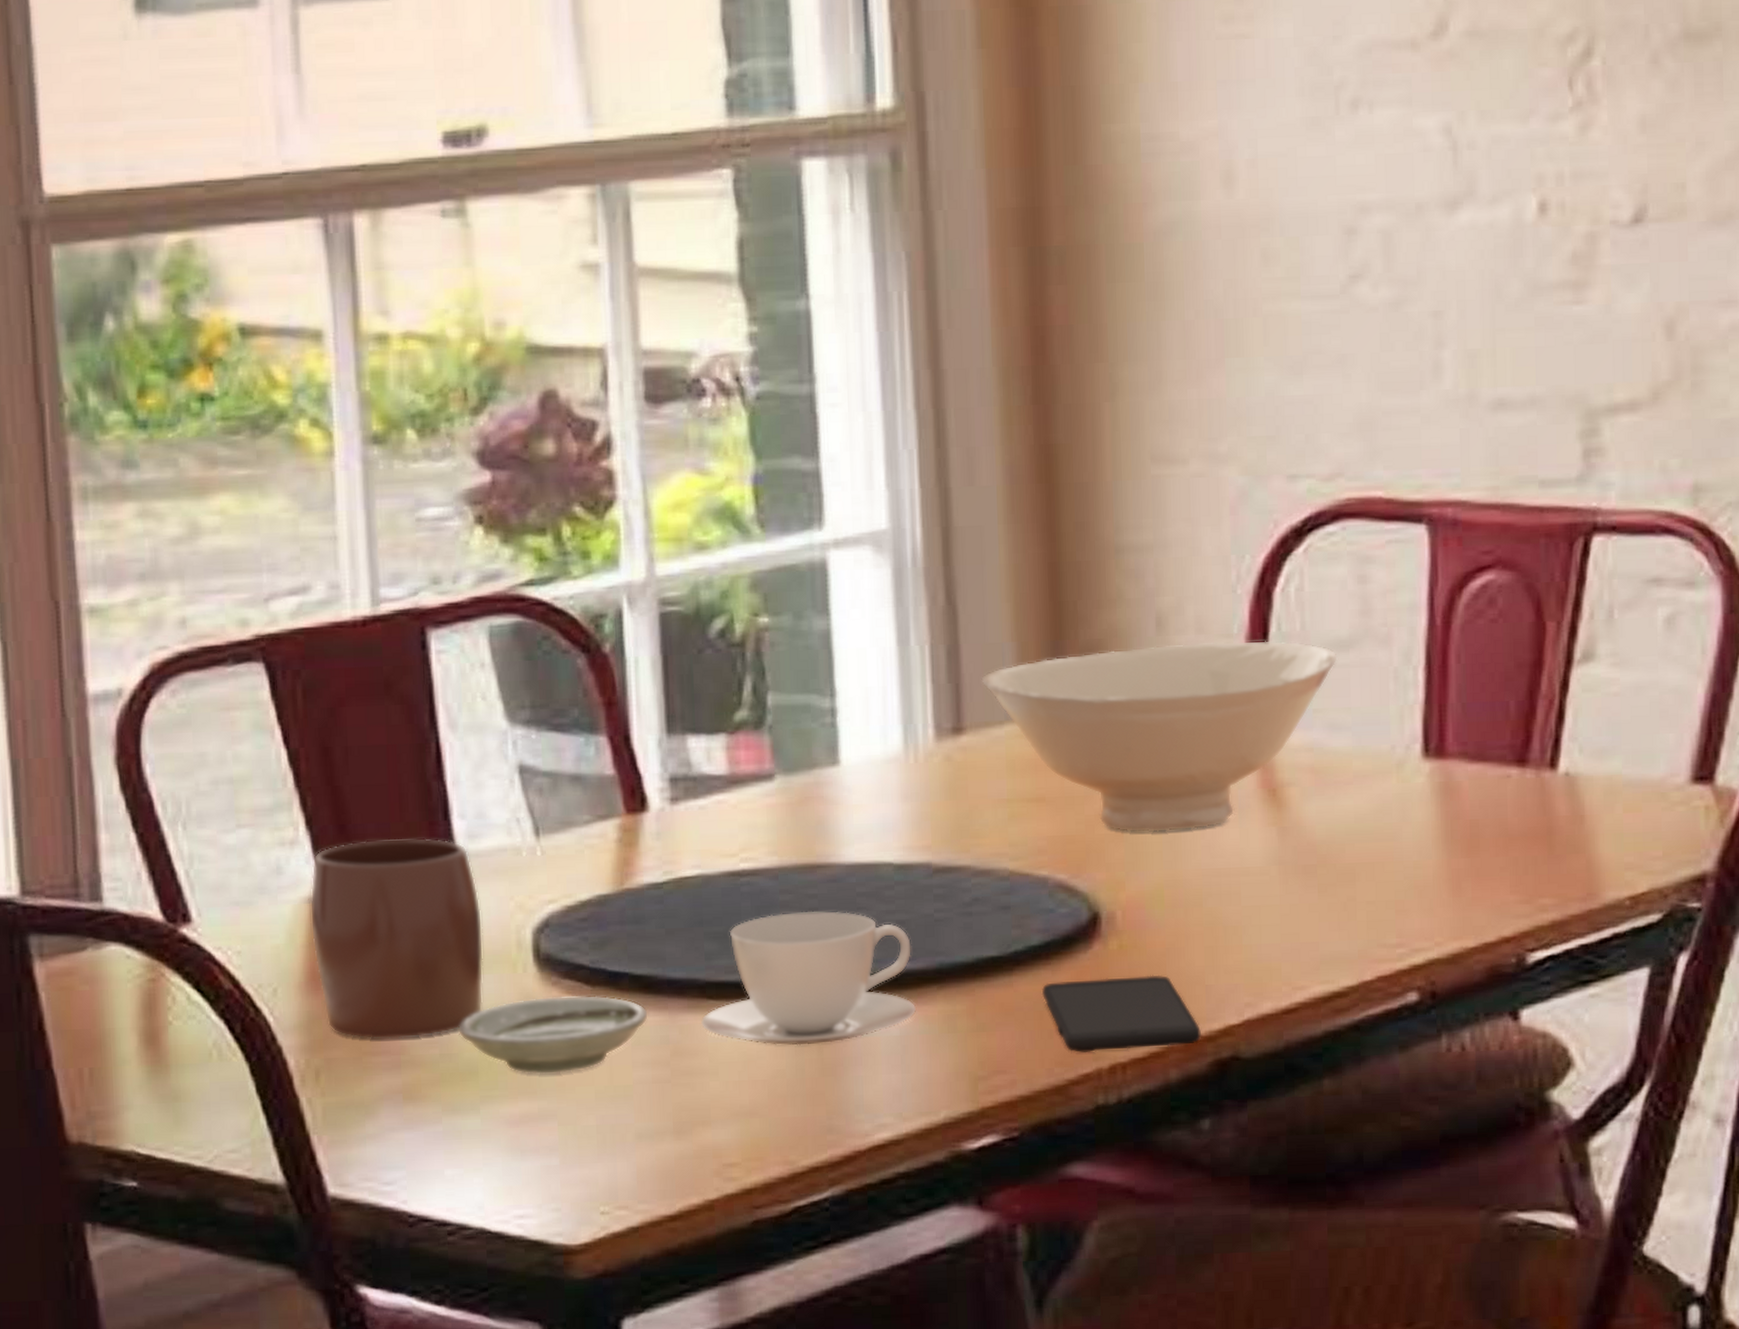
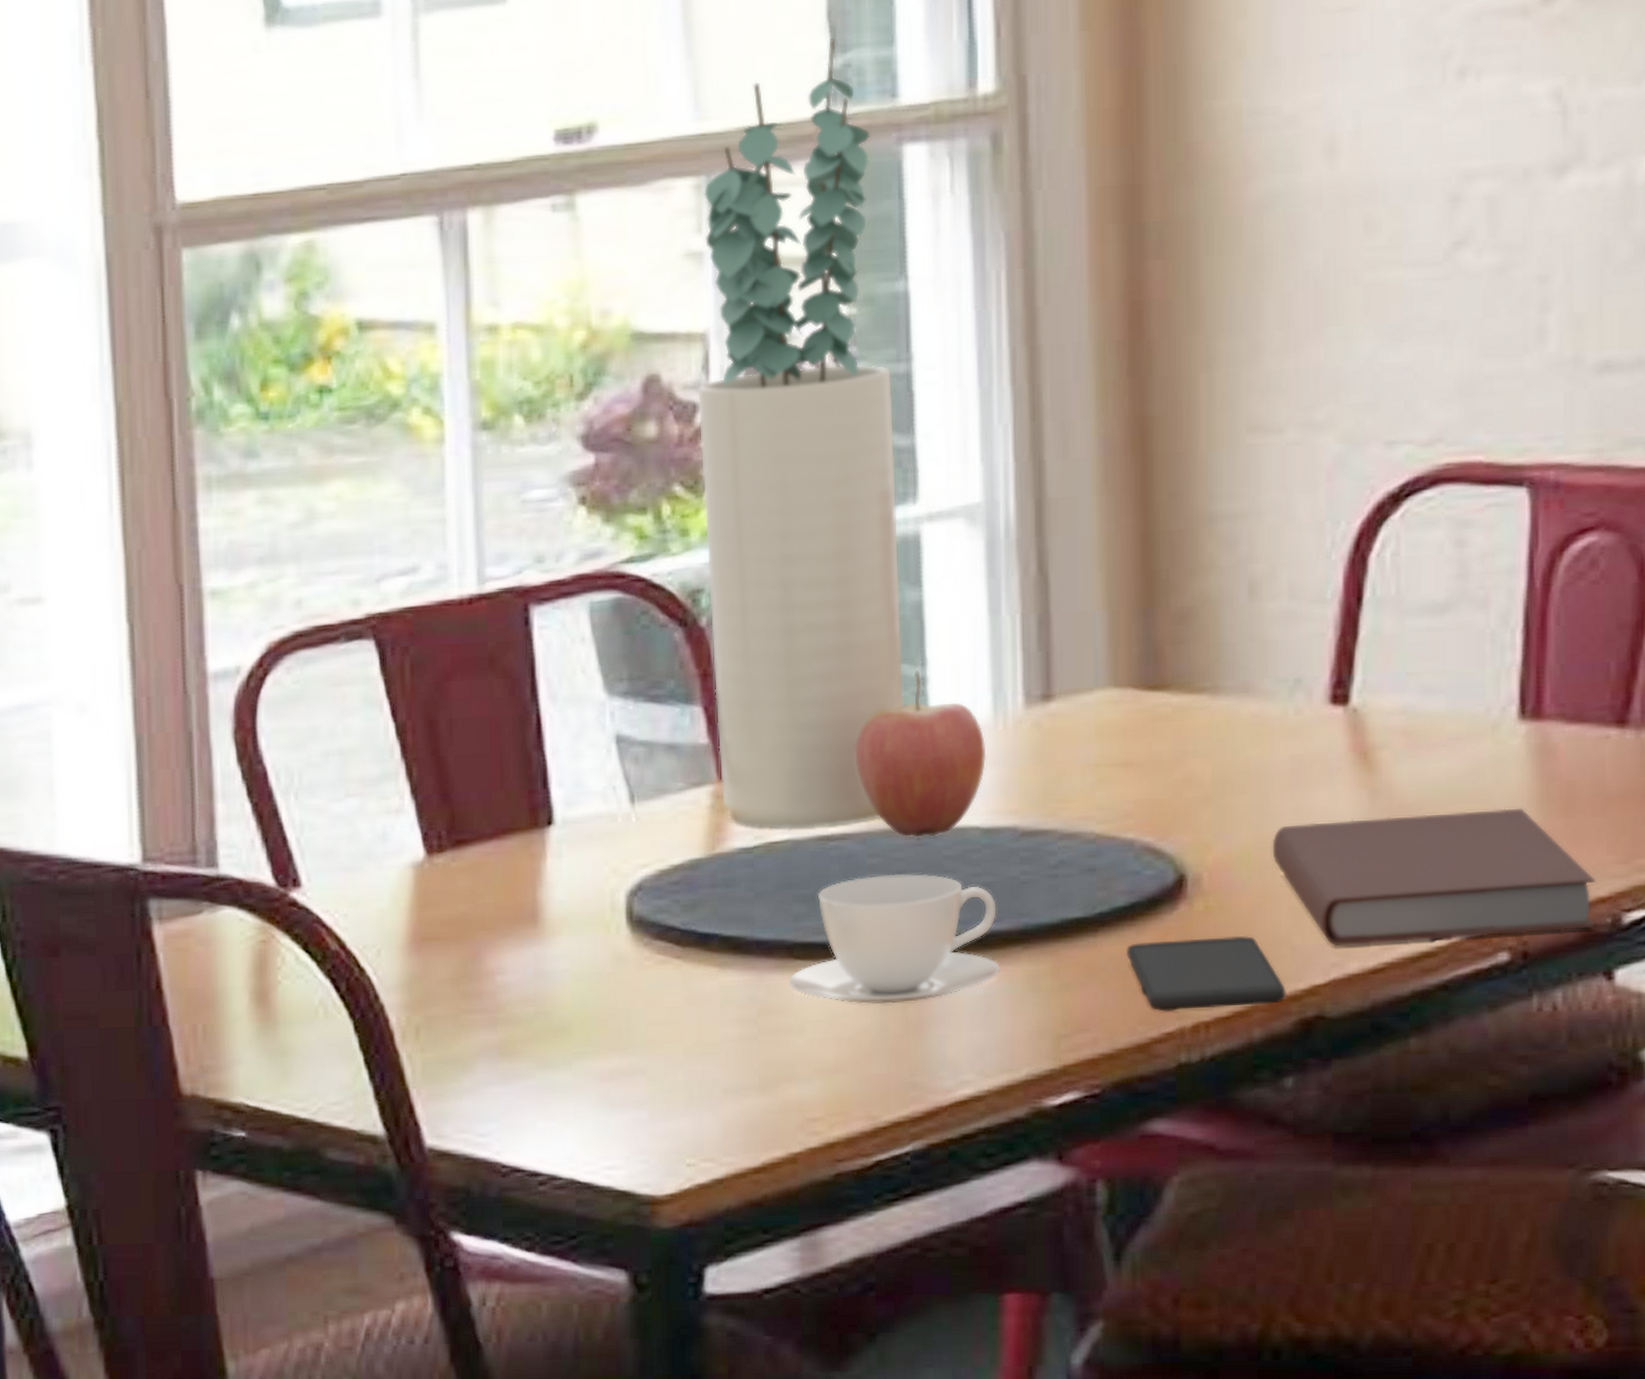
mug: present [309,837,484,1039] -> none [413,805,579,998]
saucer: present [457,995,648,1074] -> none [552,955,736,1031]
vase: none [595,47,814,863] -> present [696,38,904,829]
fruit: none [765,702,898,874] -> present [855,671,987,838]
bowl: present [981,640,1338,832] -> none [1071,605,1433,795]
book: none [1184,846,1501,987] -> present [1272,807,1595,947]

